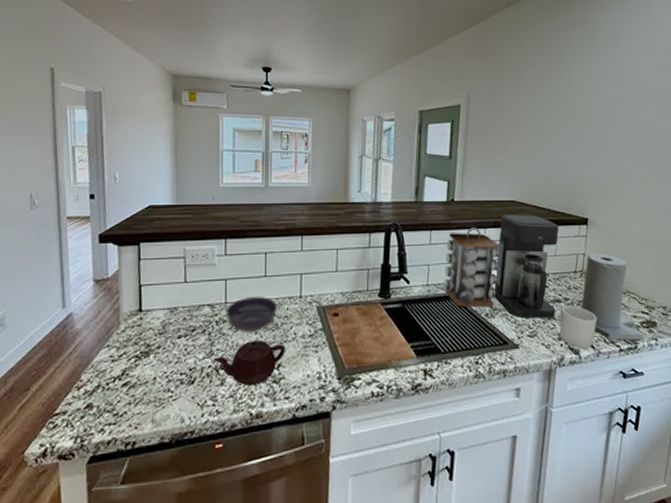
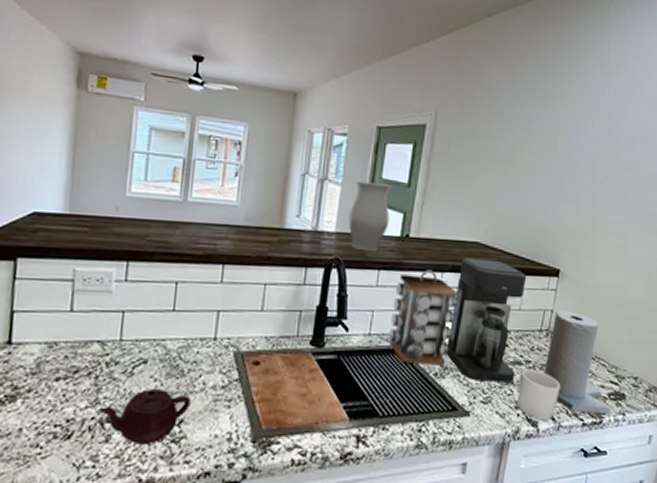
bowl: present [226,296,277,333] -> none [119,334,185,380]
vase: none [401,157,436,216] -> present [348,180,391,252]

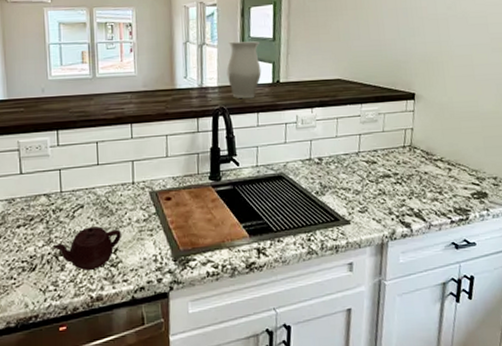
spice rack: present [388,270,457,366] -> none [272,107,328,186]
coffee maker: present [446,258,527,382] -> none [323,92,386,195]
mug: present [518,368,561,421] -> none [390,179,428,222]
paper towel: present [544,310,612,414] -> none [411,127,476,212]

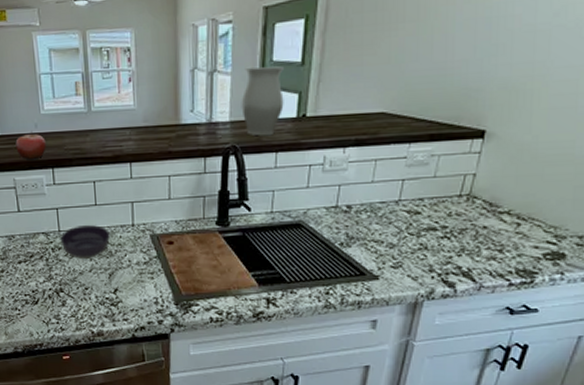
fruit: none [22,95,52,123] -> present [15,130,46,160]
teapot: present [54,226,121,271] -> none [54,267,121,308]
bowl: none [62,184,111,221] -> present [60,224,110,260]

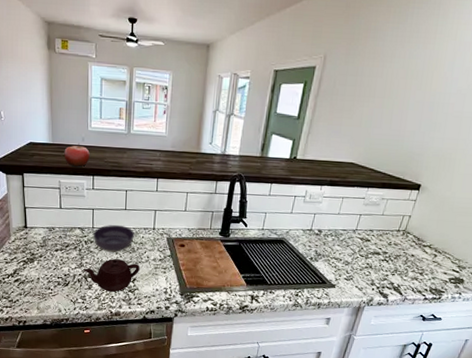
teapot: none [54,267,121,308] -> present [84,259,140,293]
vase: present [241,66,284,136] -> none [248,115,284,170]

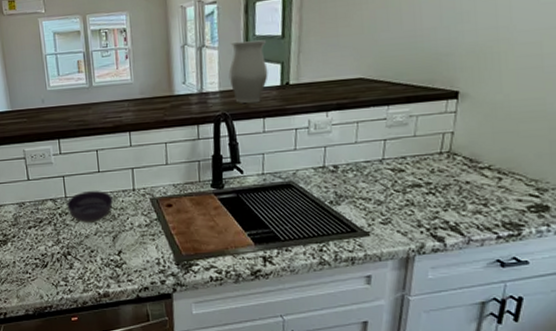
fruit: present [64,142,90,167] -> none [24,105,53,133]
teapot: present [84,259,140,293] -> none [62,230,124,270]
vase: none [248,115,284,170] -> present [228,39,268,104]

